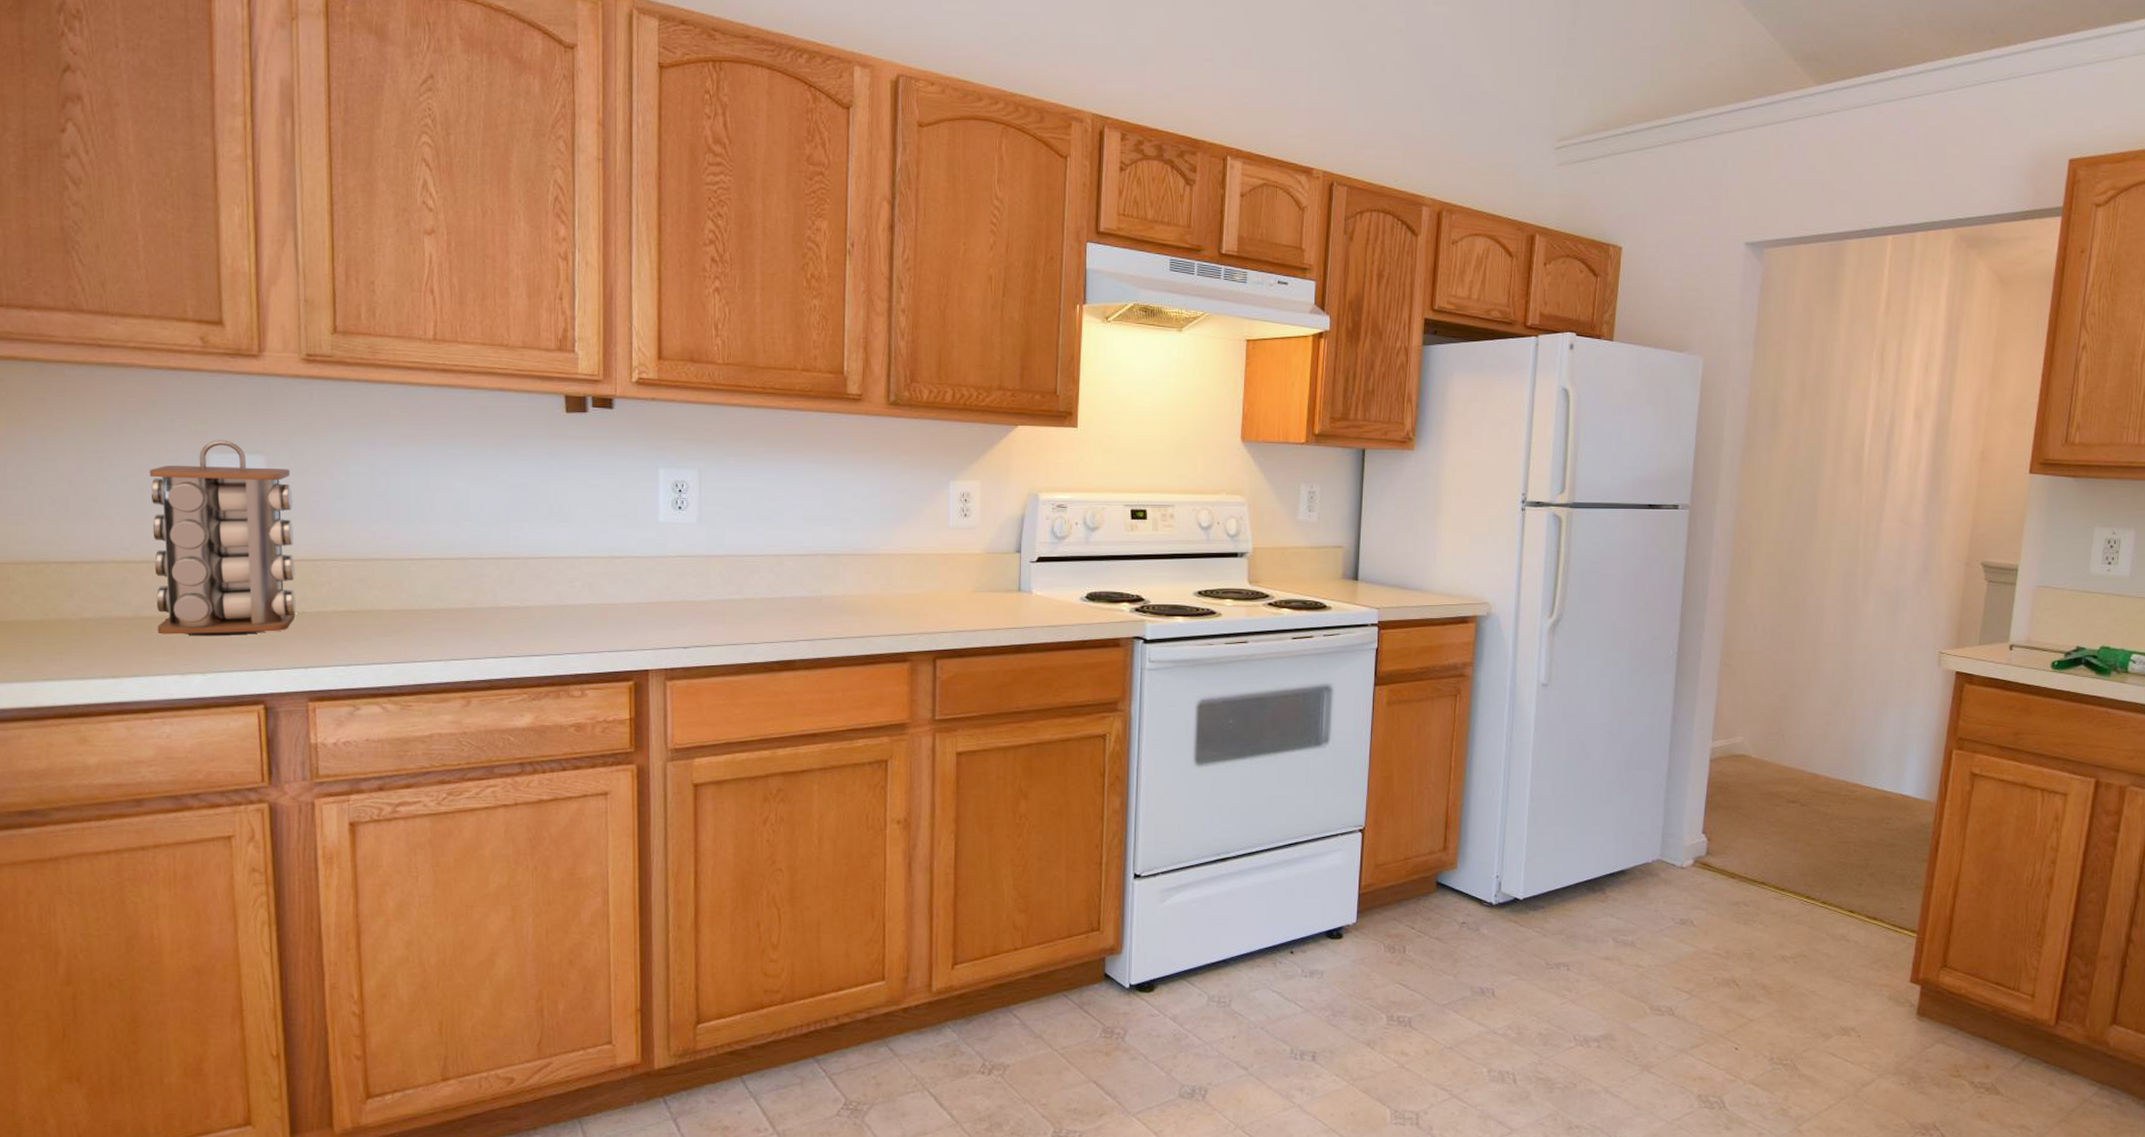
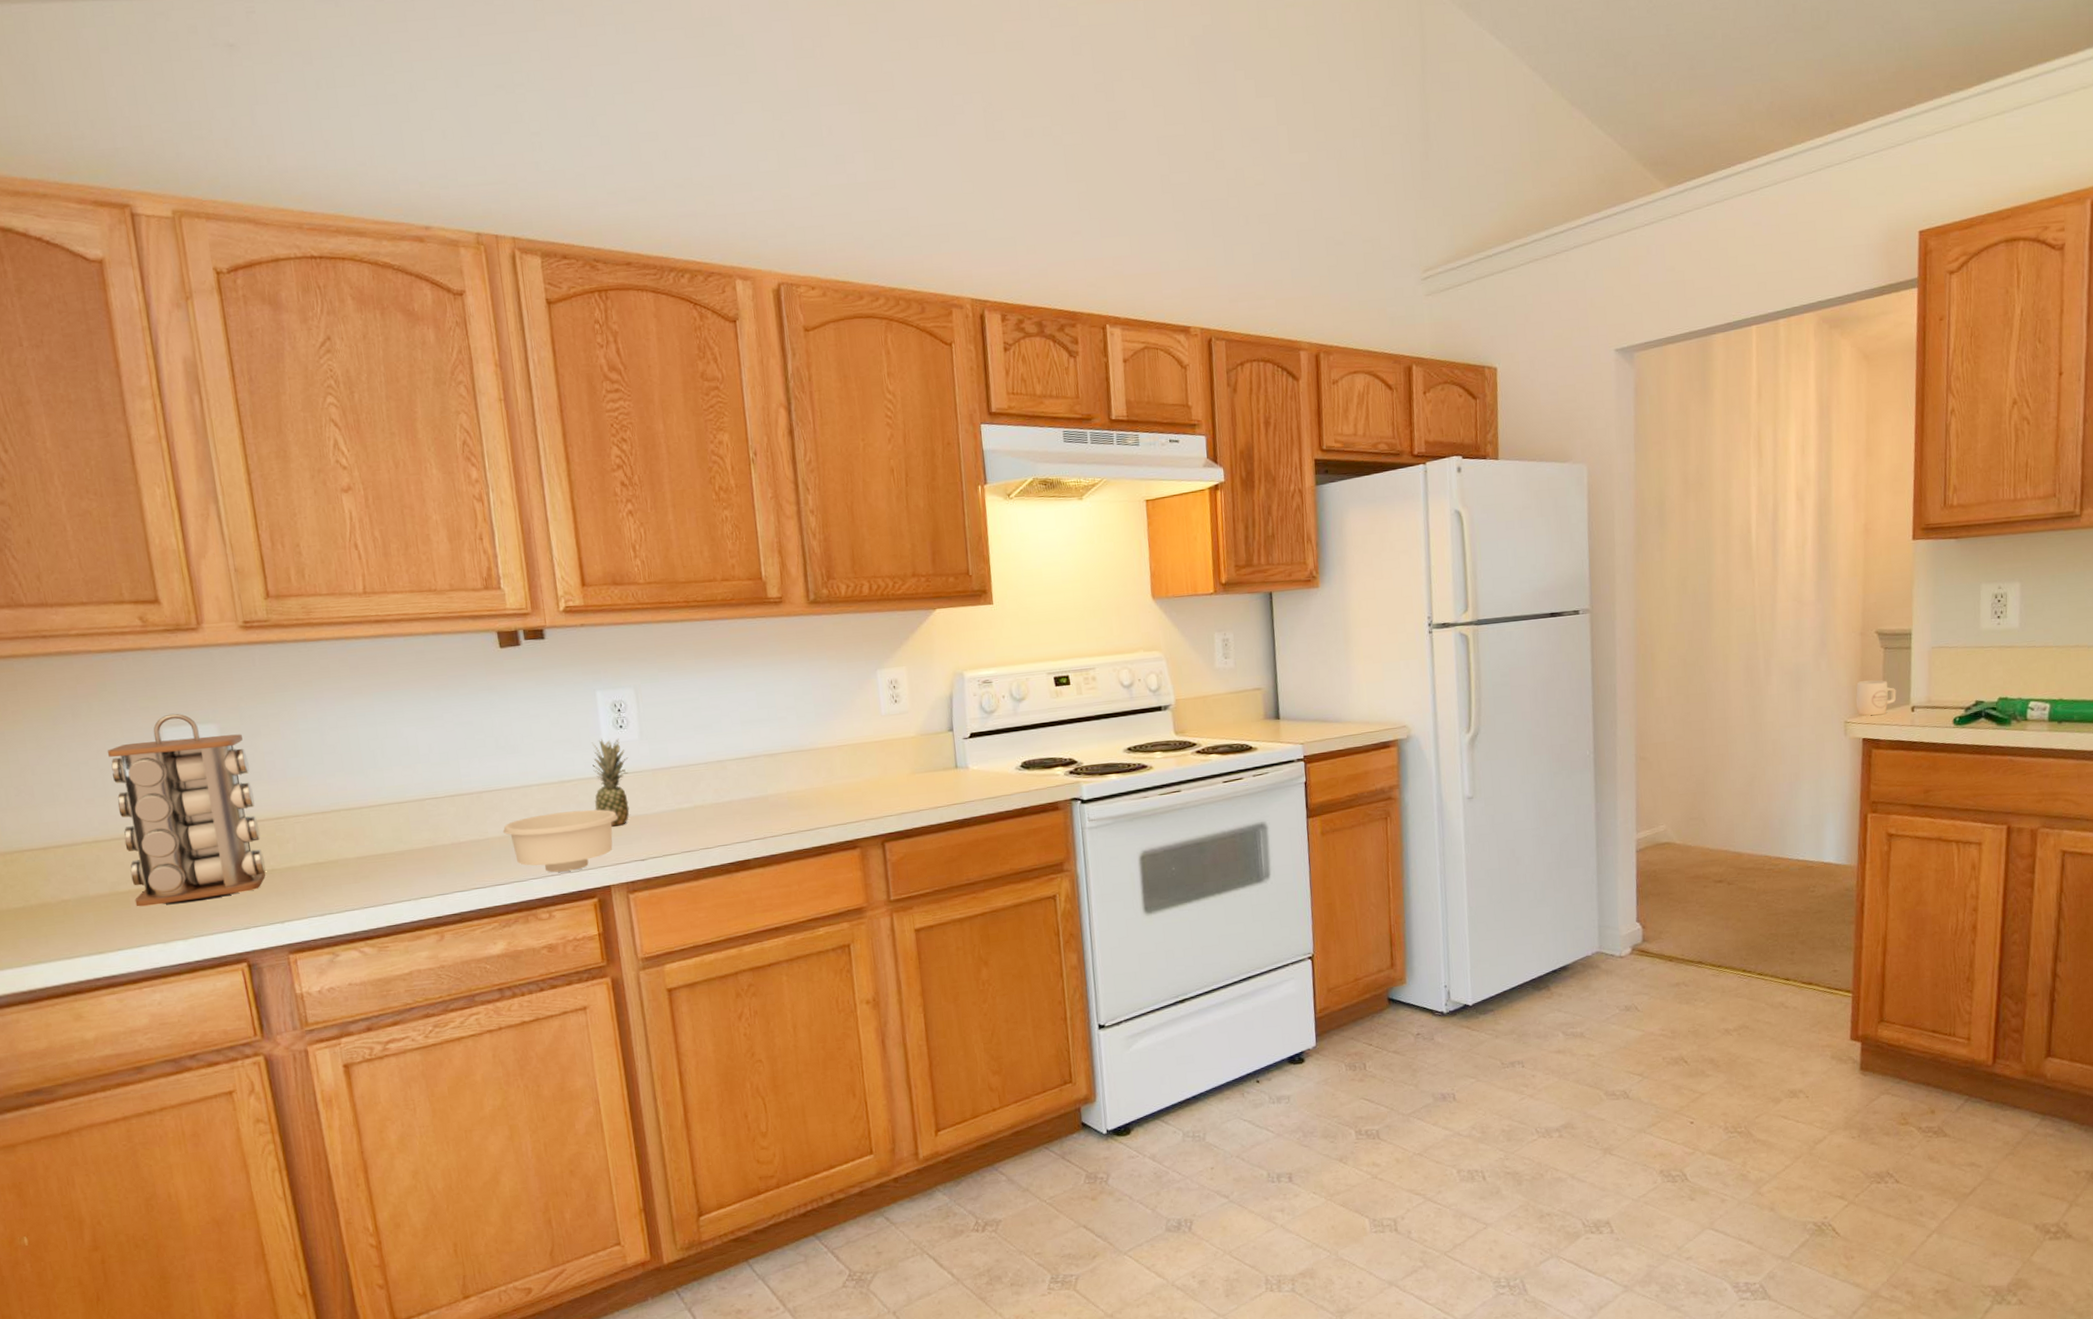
bowl: none [544,588,666,650] -> present [502,809,619,873]
fruit: none [642,518,684,610] -> present [592,738,630,827]
mug: none [1953,612,1996,650] -> present [1855,680,1897,716]

